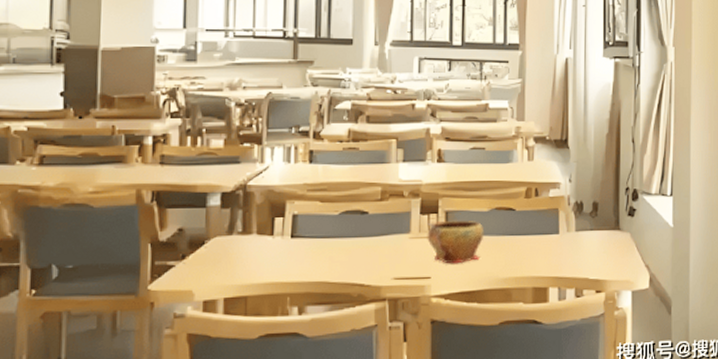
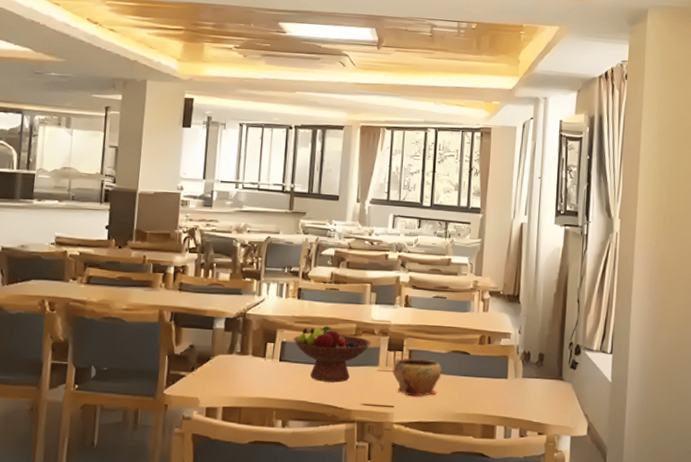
fruit bowl: none [306,191,401,257] -> present [293,325,371,383]

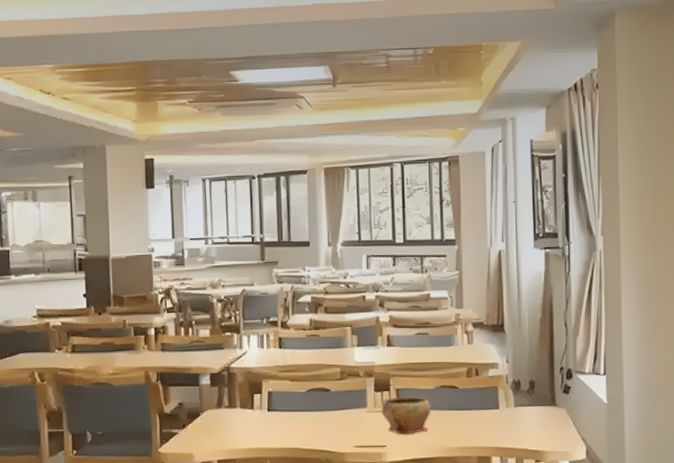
fruit bowl: present [293,325,371,383] -> none [279,372,357,428]

